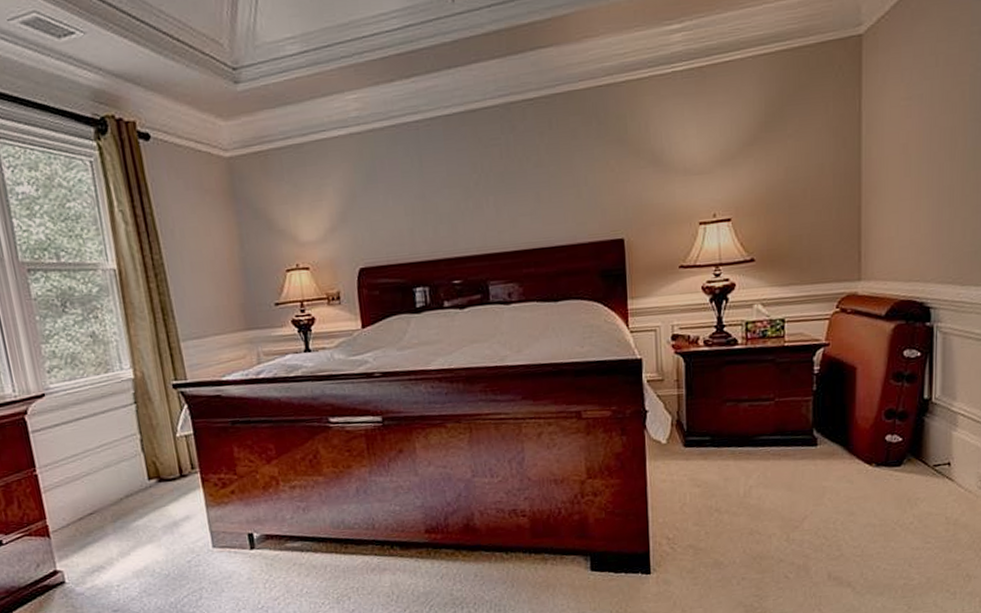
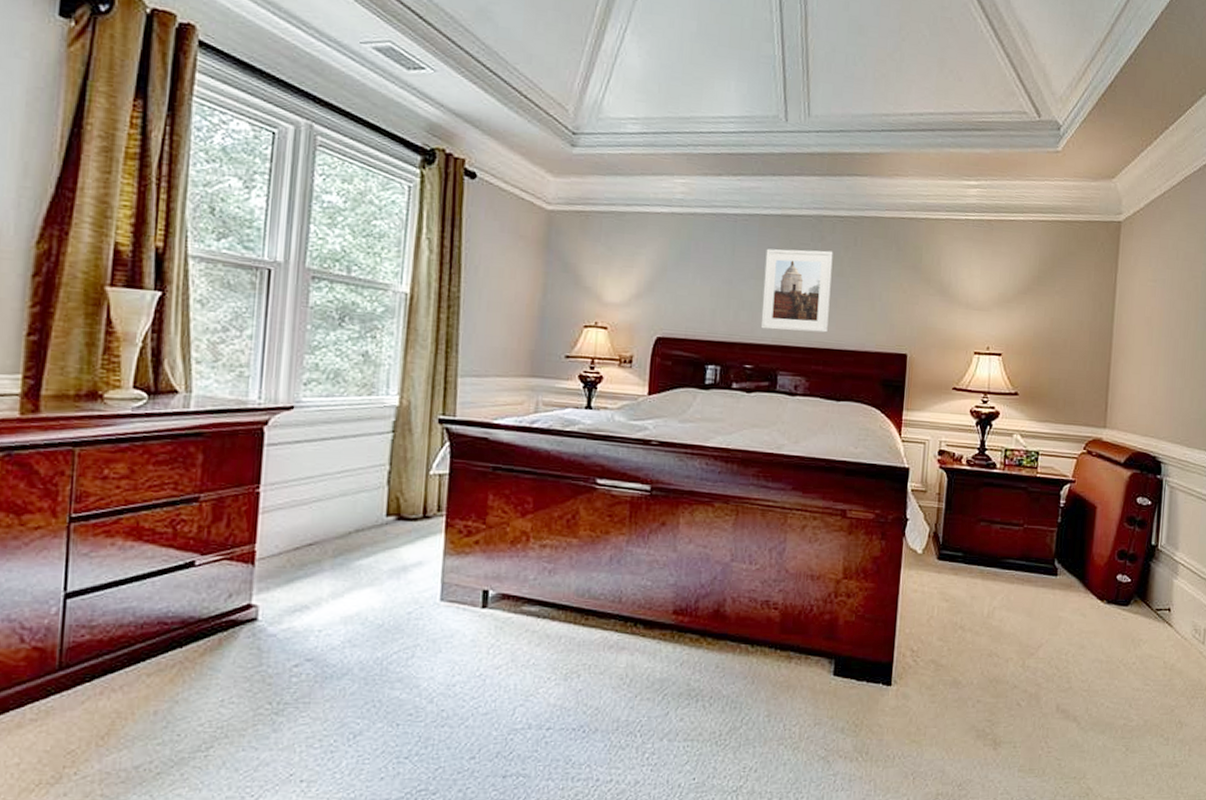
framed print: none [455,140,534,240] -> present [760,248,833,333]

